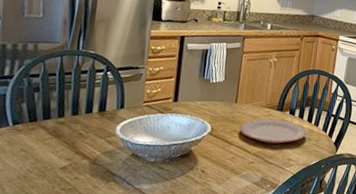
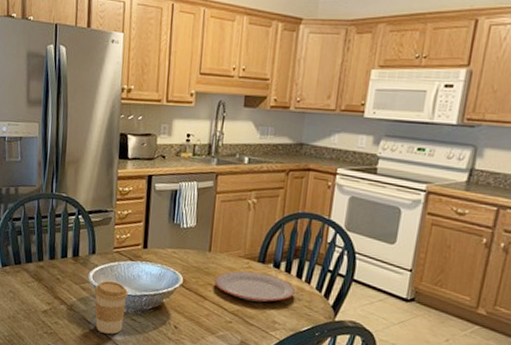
coffee cup: none [121,133,157,184] -> present [94,280,128,334]

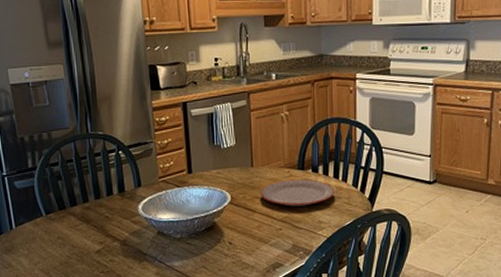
coffee cup: present [94,280,128,334] -> none [145,209,180,262]

